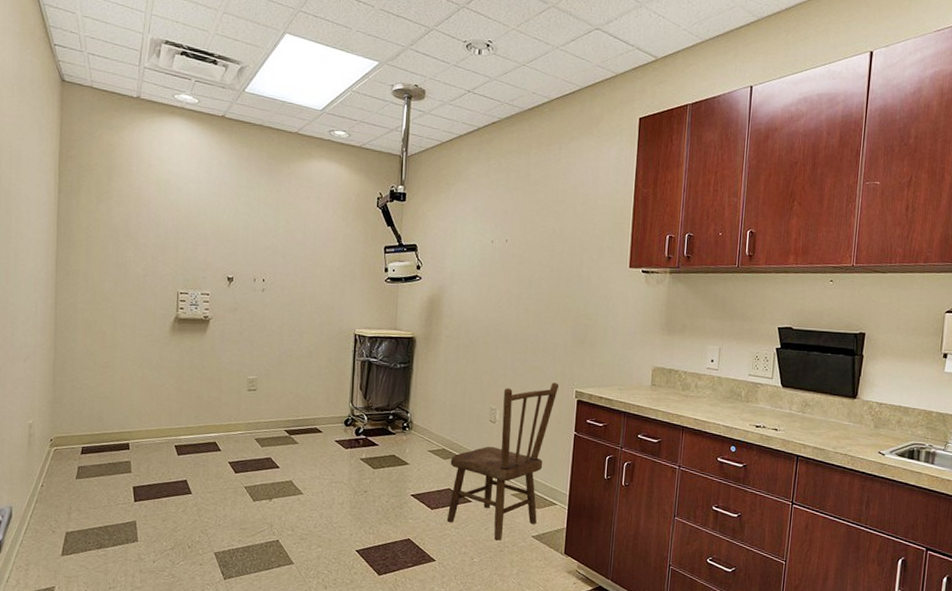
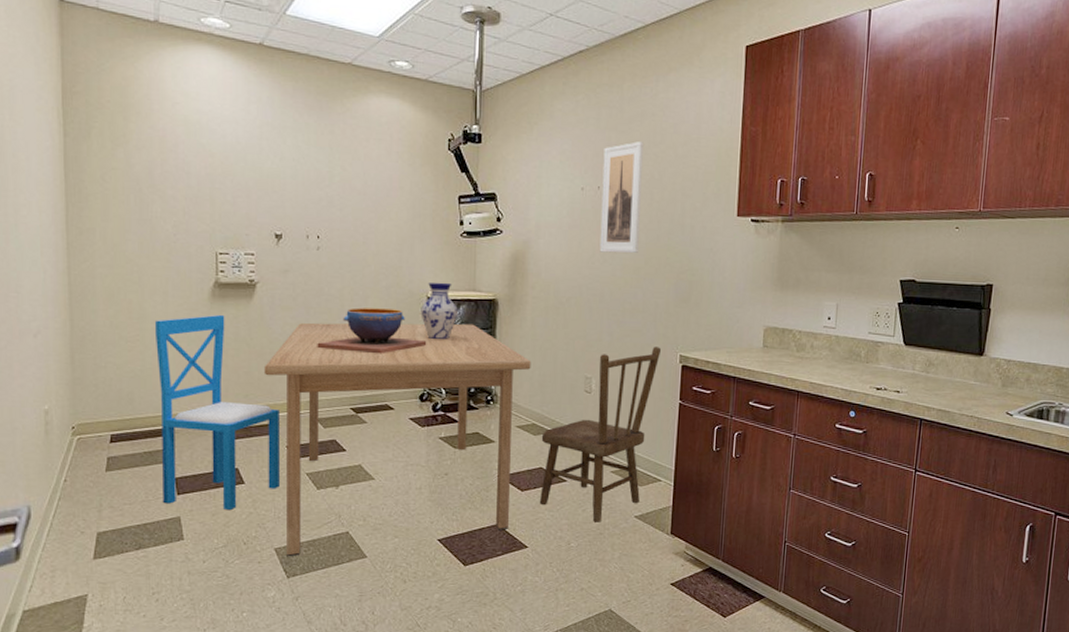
dining chair: none [122,346,224,517] -> present [154,315,280,511]
table: none [212,354,443,561] -> present [263,322,531,557]
decorative bowl: none [258,342,353,384] -> present [317,307,427,354]
vase: none [348,321,380,372] -> present [421,282,458,340]
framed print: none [506,201,547,299] -> present [599,142,643,254]

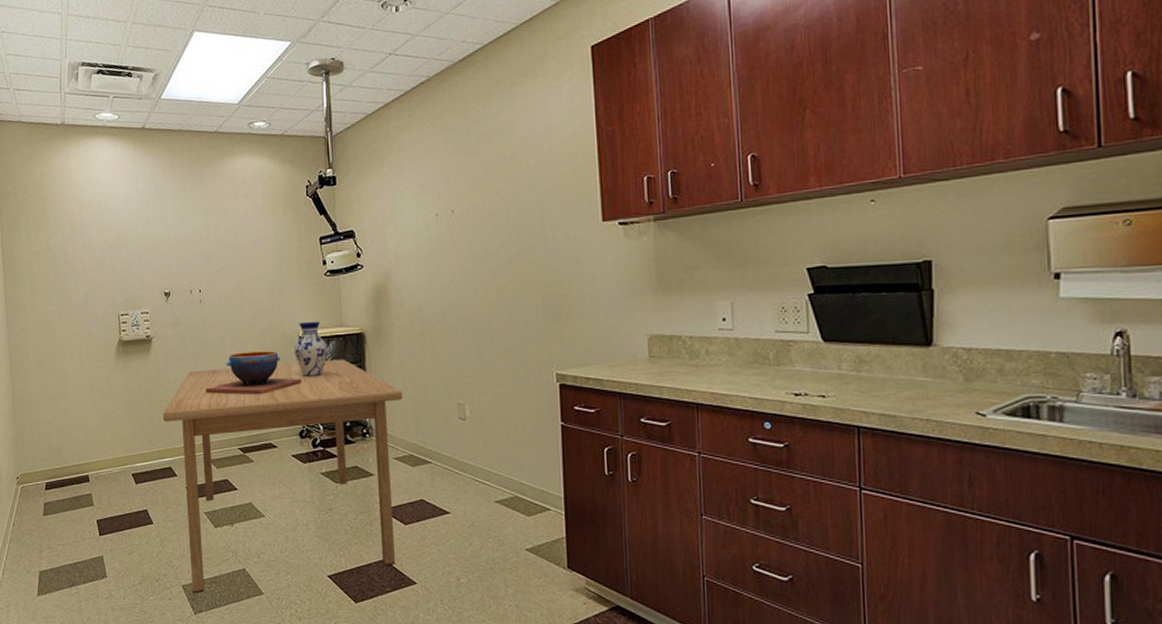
dining chair: present [154,315,280,511] -> none [74,370,182,550]
dining chair: present [539,347,661,522] -> none [419,366,535,556]
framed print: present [599,142,643,254] -> none [454,160,500,276]

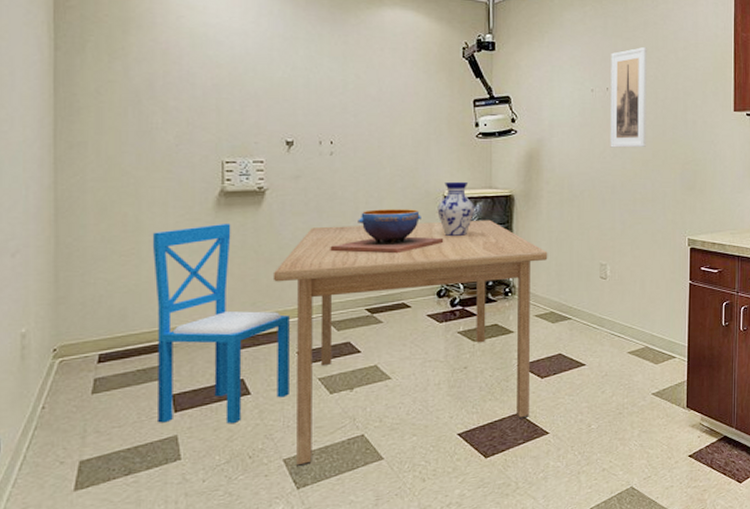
dining chair: none [74,370,182,550] -> present [152,224,290,424]
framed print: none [454,160,500,276] -> present [610,47,647,148]

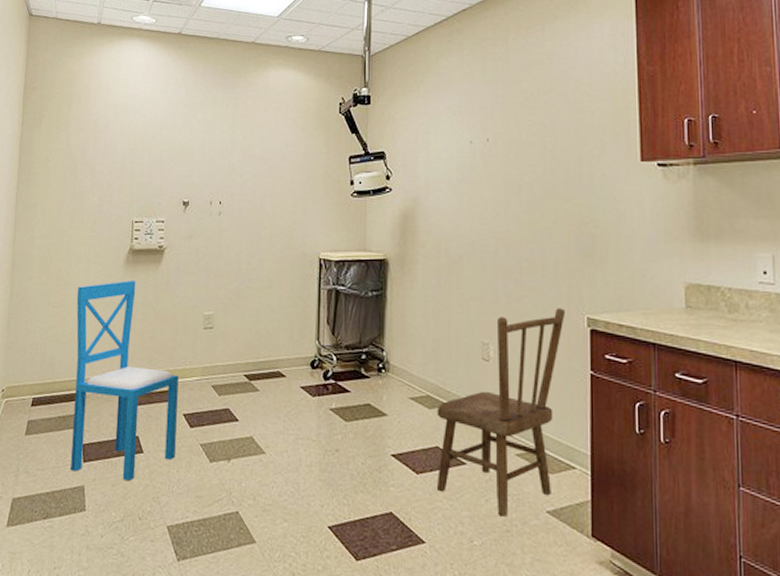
table: present [272,219,548,467] -> none [166,285,424,537]
decorative bowl: present [330,209,444,254] -> none [215,271,319,318]
vase: present [437,181,474,237] -> none [312,243,348,303]
dining chair: none [559,232,670,403] -> present [436,308,565,517]
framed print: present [610,47,647,148] -> none [491,91,533,207]

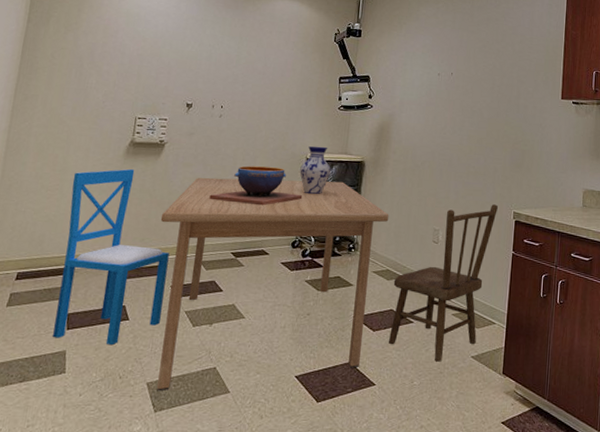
table: none [166,285,424,537] -> present [157,177,389,391]
decorative bowl: none [215,271,319,318] -> present [209,166,303,206]
vase: none [312,243,348,303] -> present [299,146,331,195]

